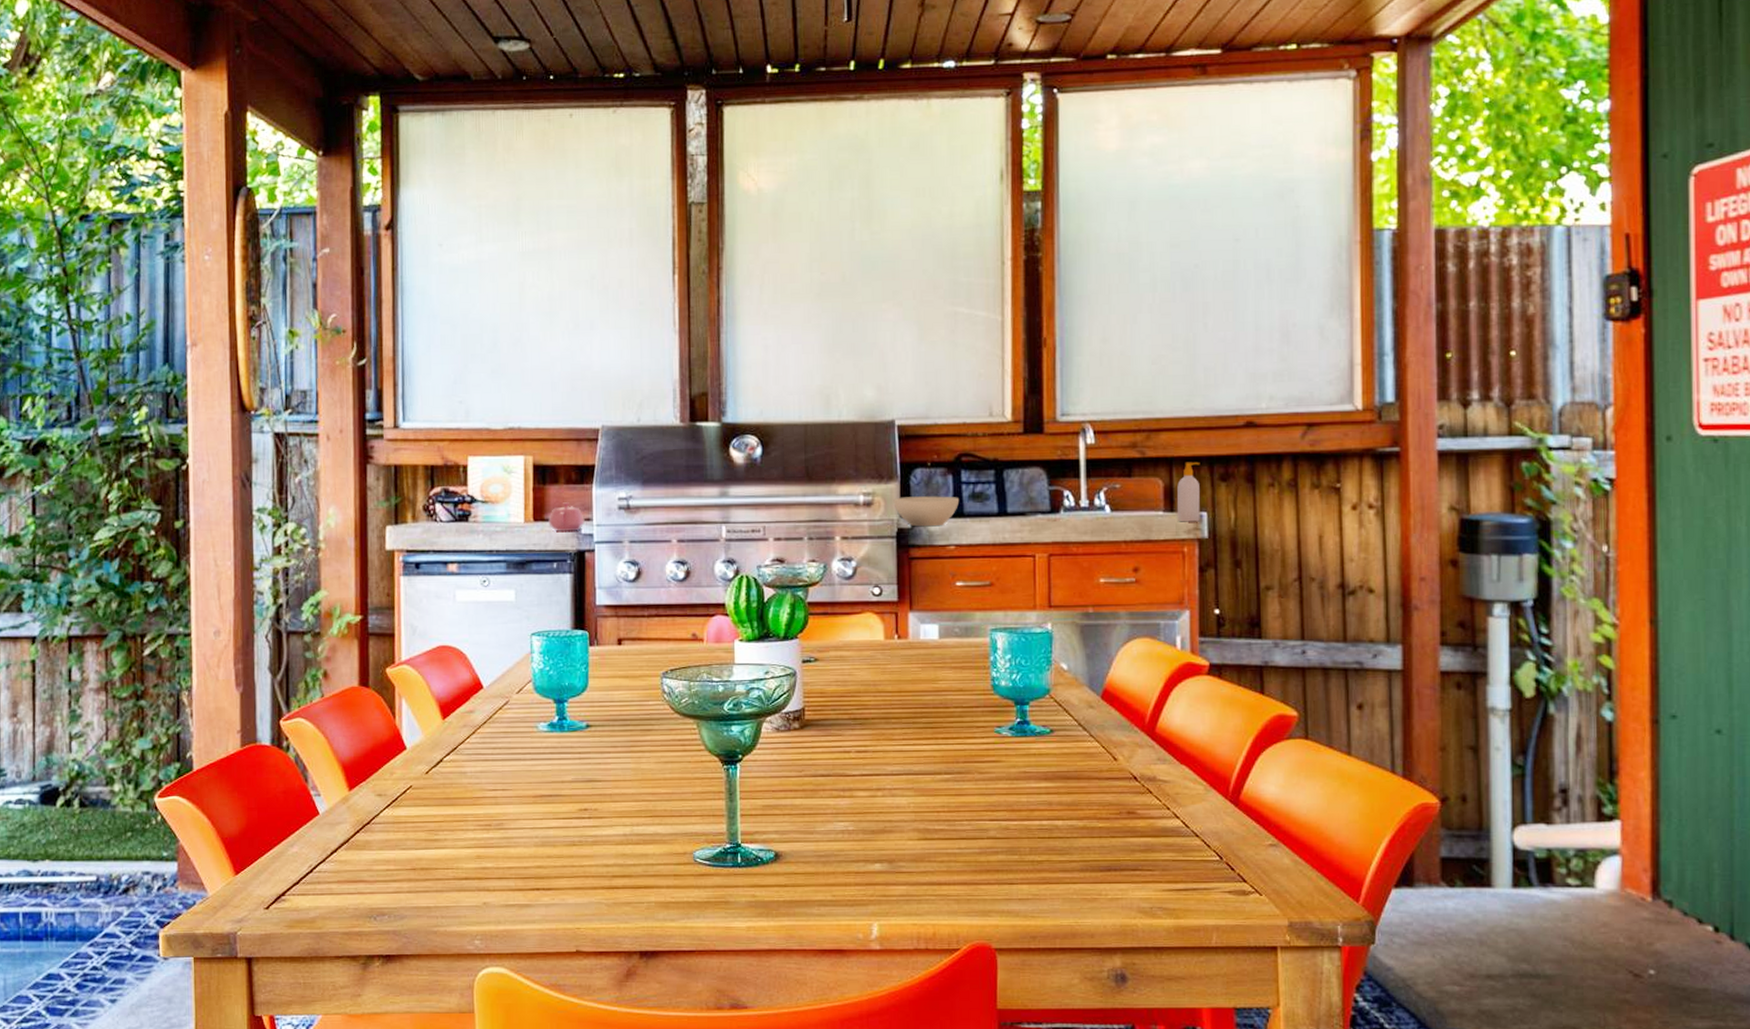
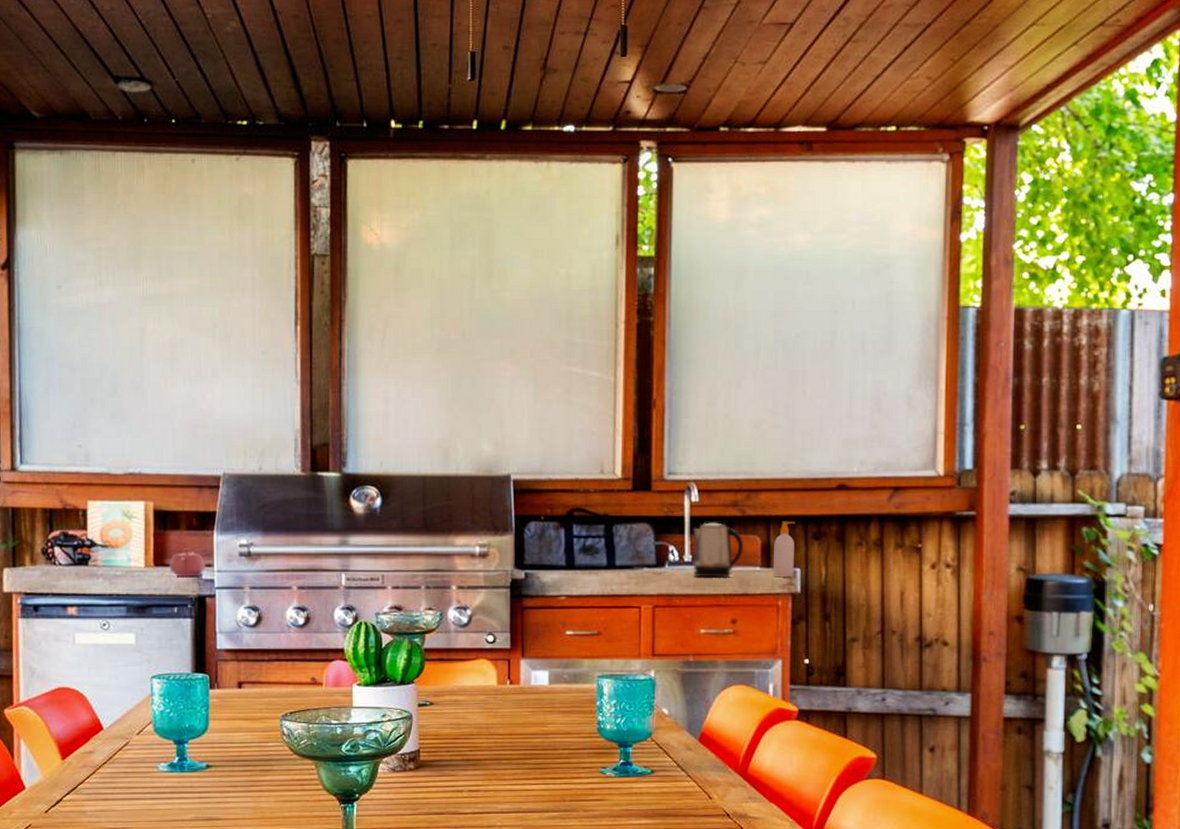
bowl: present [893,496,960,527] -> none [508,549,571,578]
kettle: none [1089,465,1145,524] -> present [693,522,744,578]

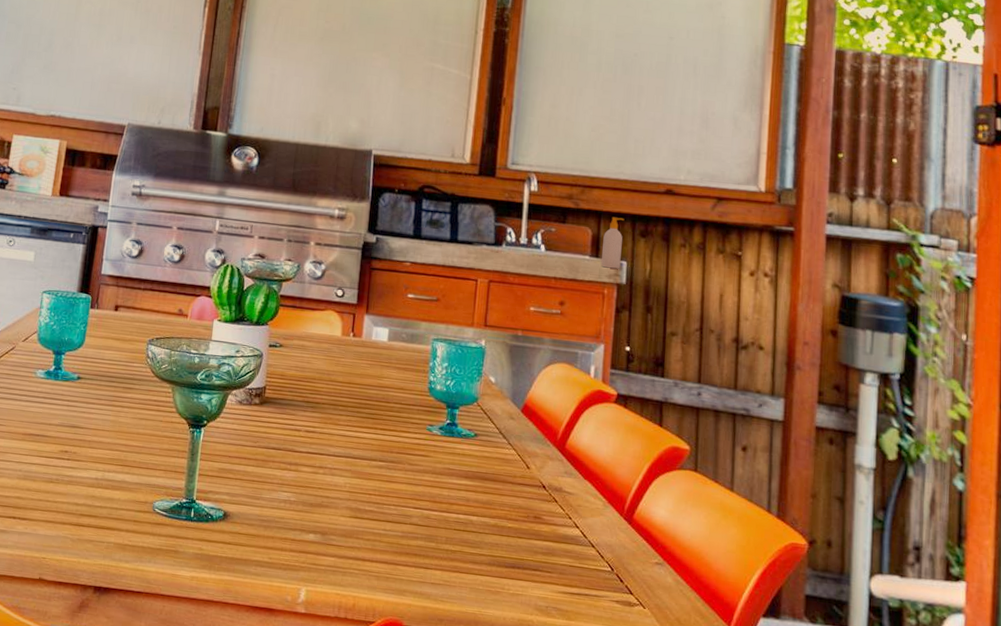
teapot: present [169,548,206,577] -> none [71,183,102,209]
kettle: present [693,522,744,578] -> none [528,210,576,263]

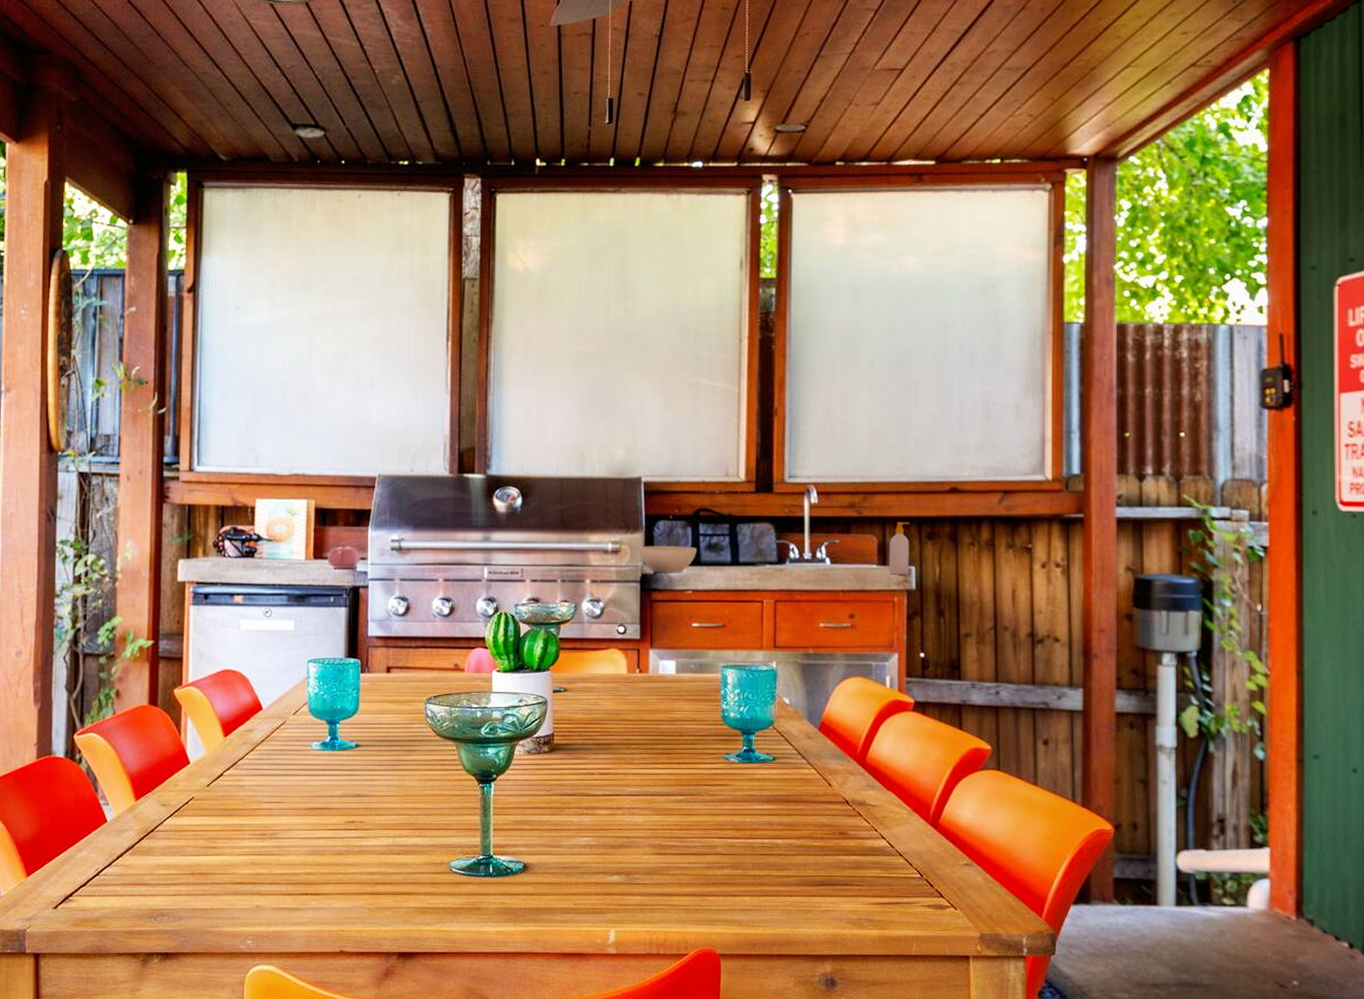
teapot: none [71,183,102,209] -> present [327,543,360,569]
bowl: none [363,215,419,245] -> present [638,546,697,573]

